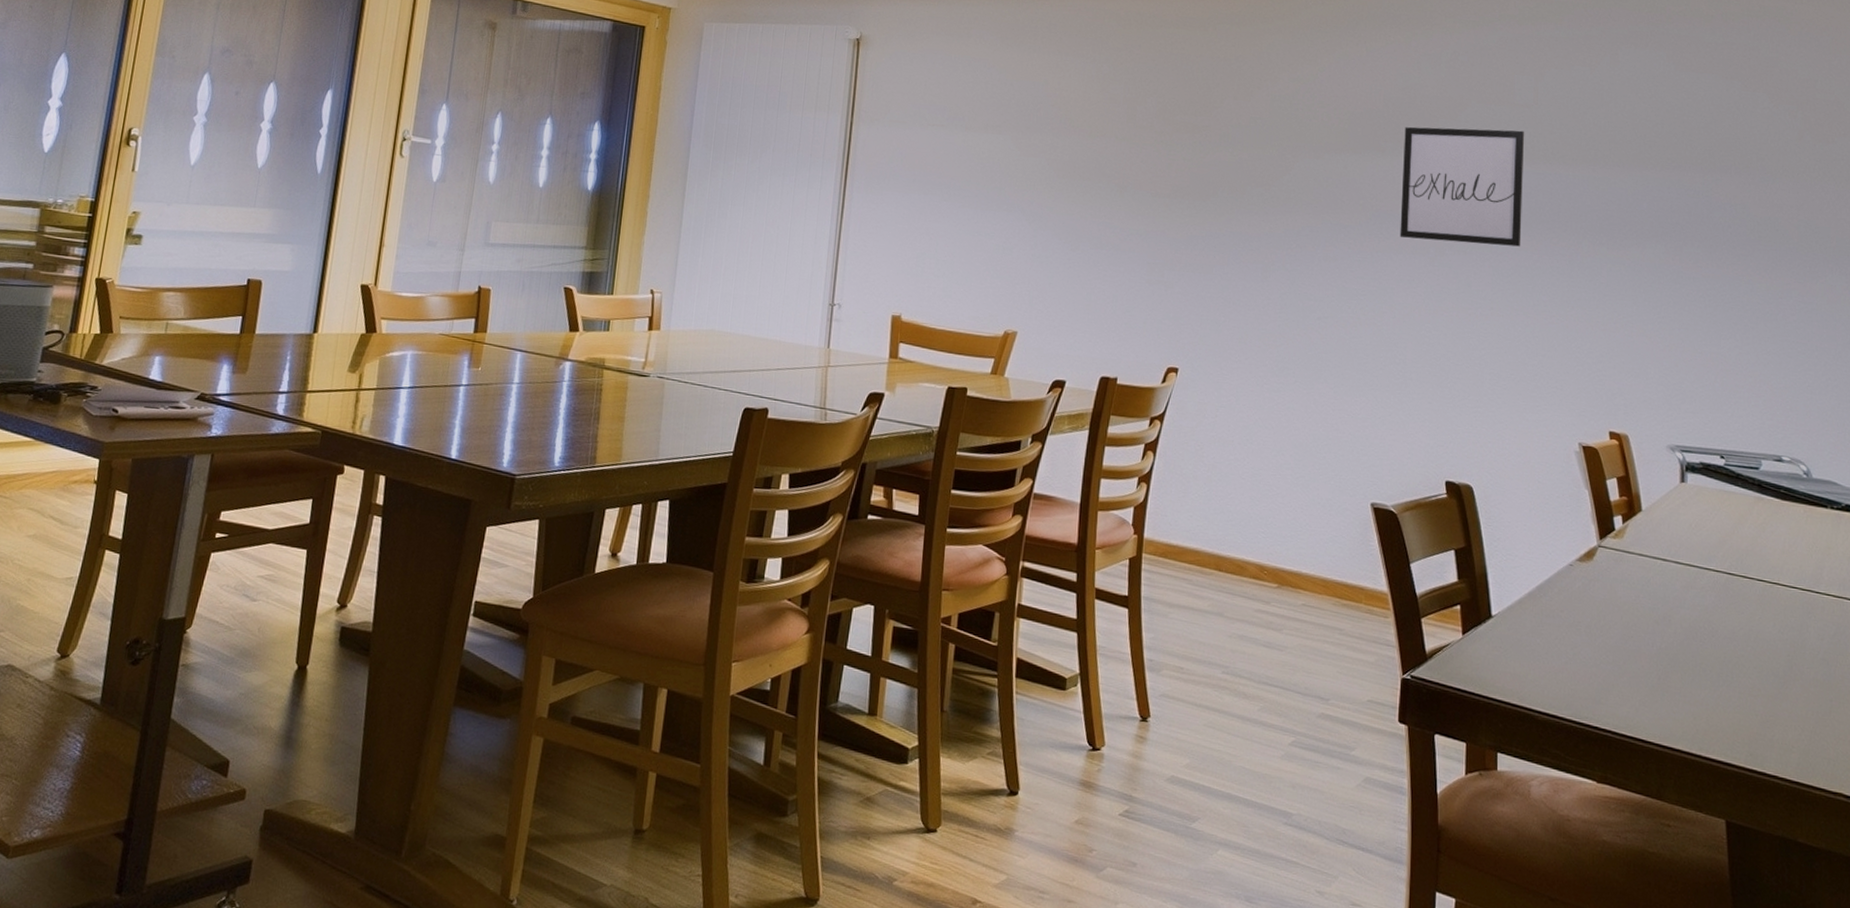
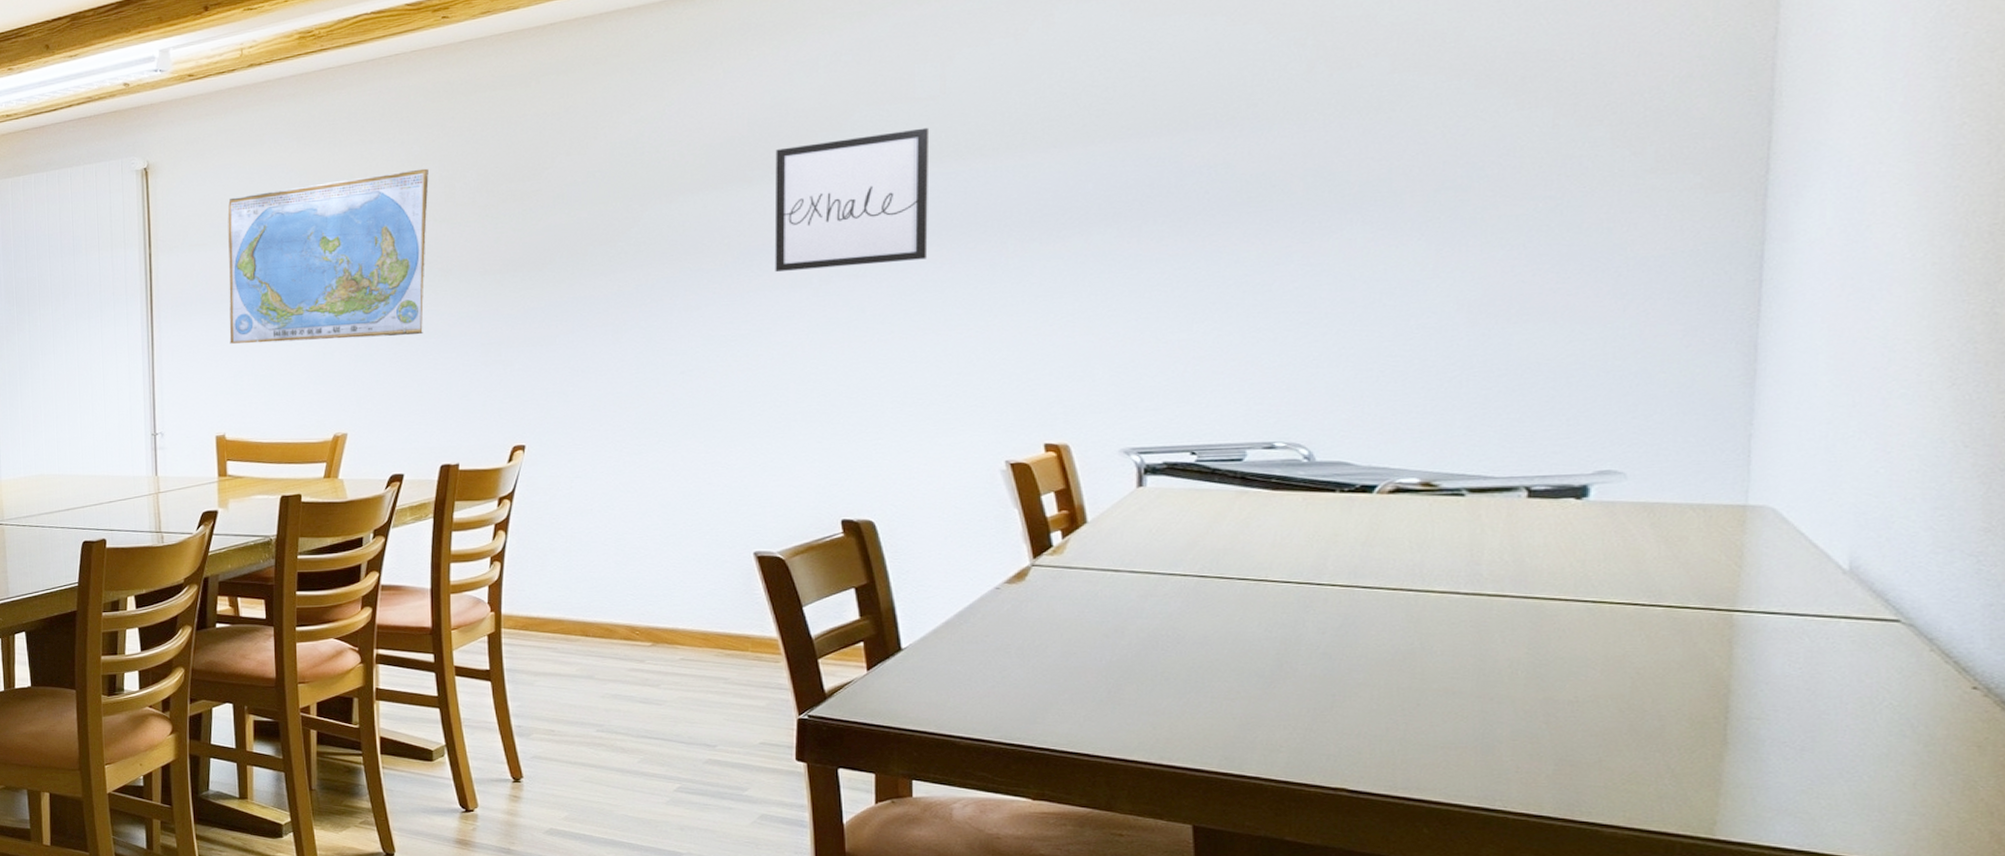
world map: none [916,82,1115,245] -> present [227,168,429,344]

